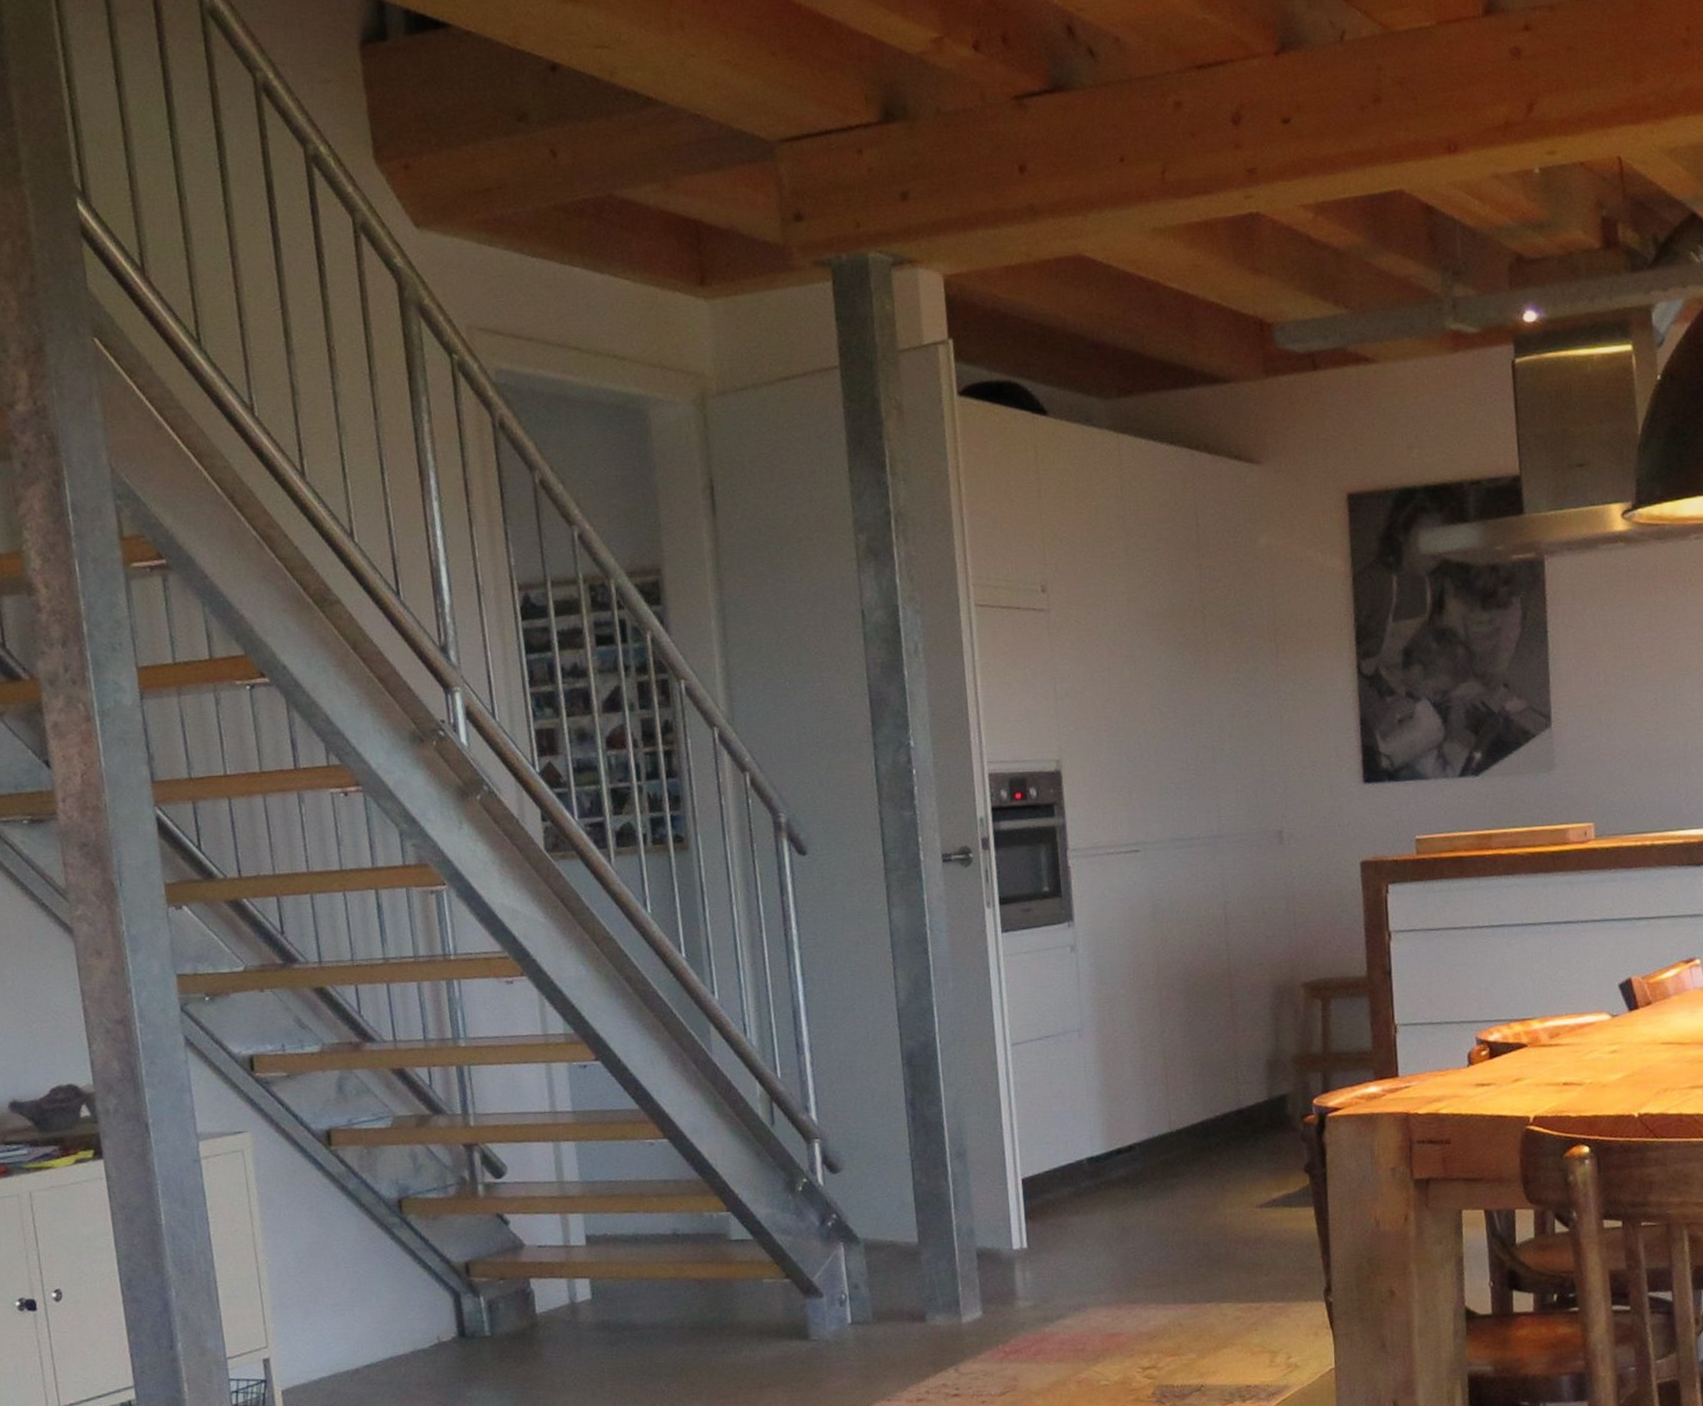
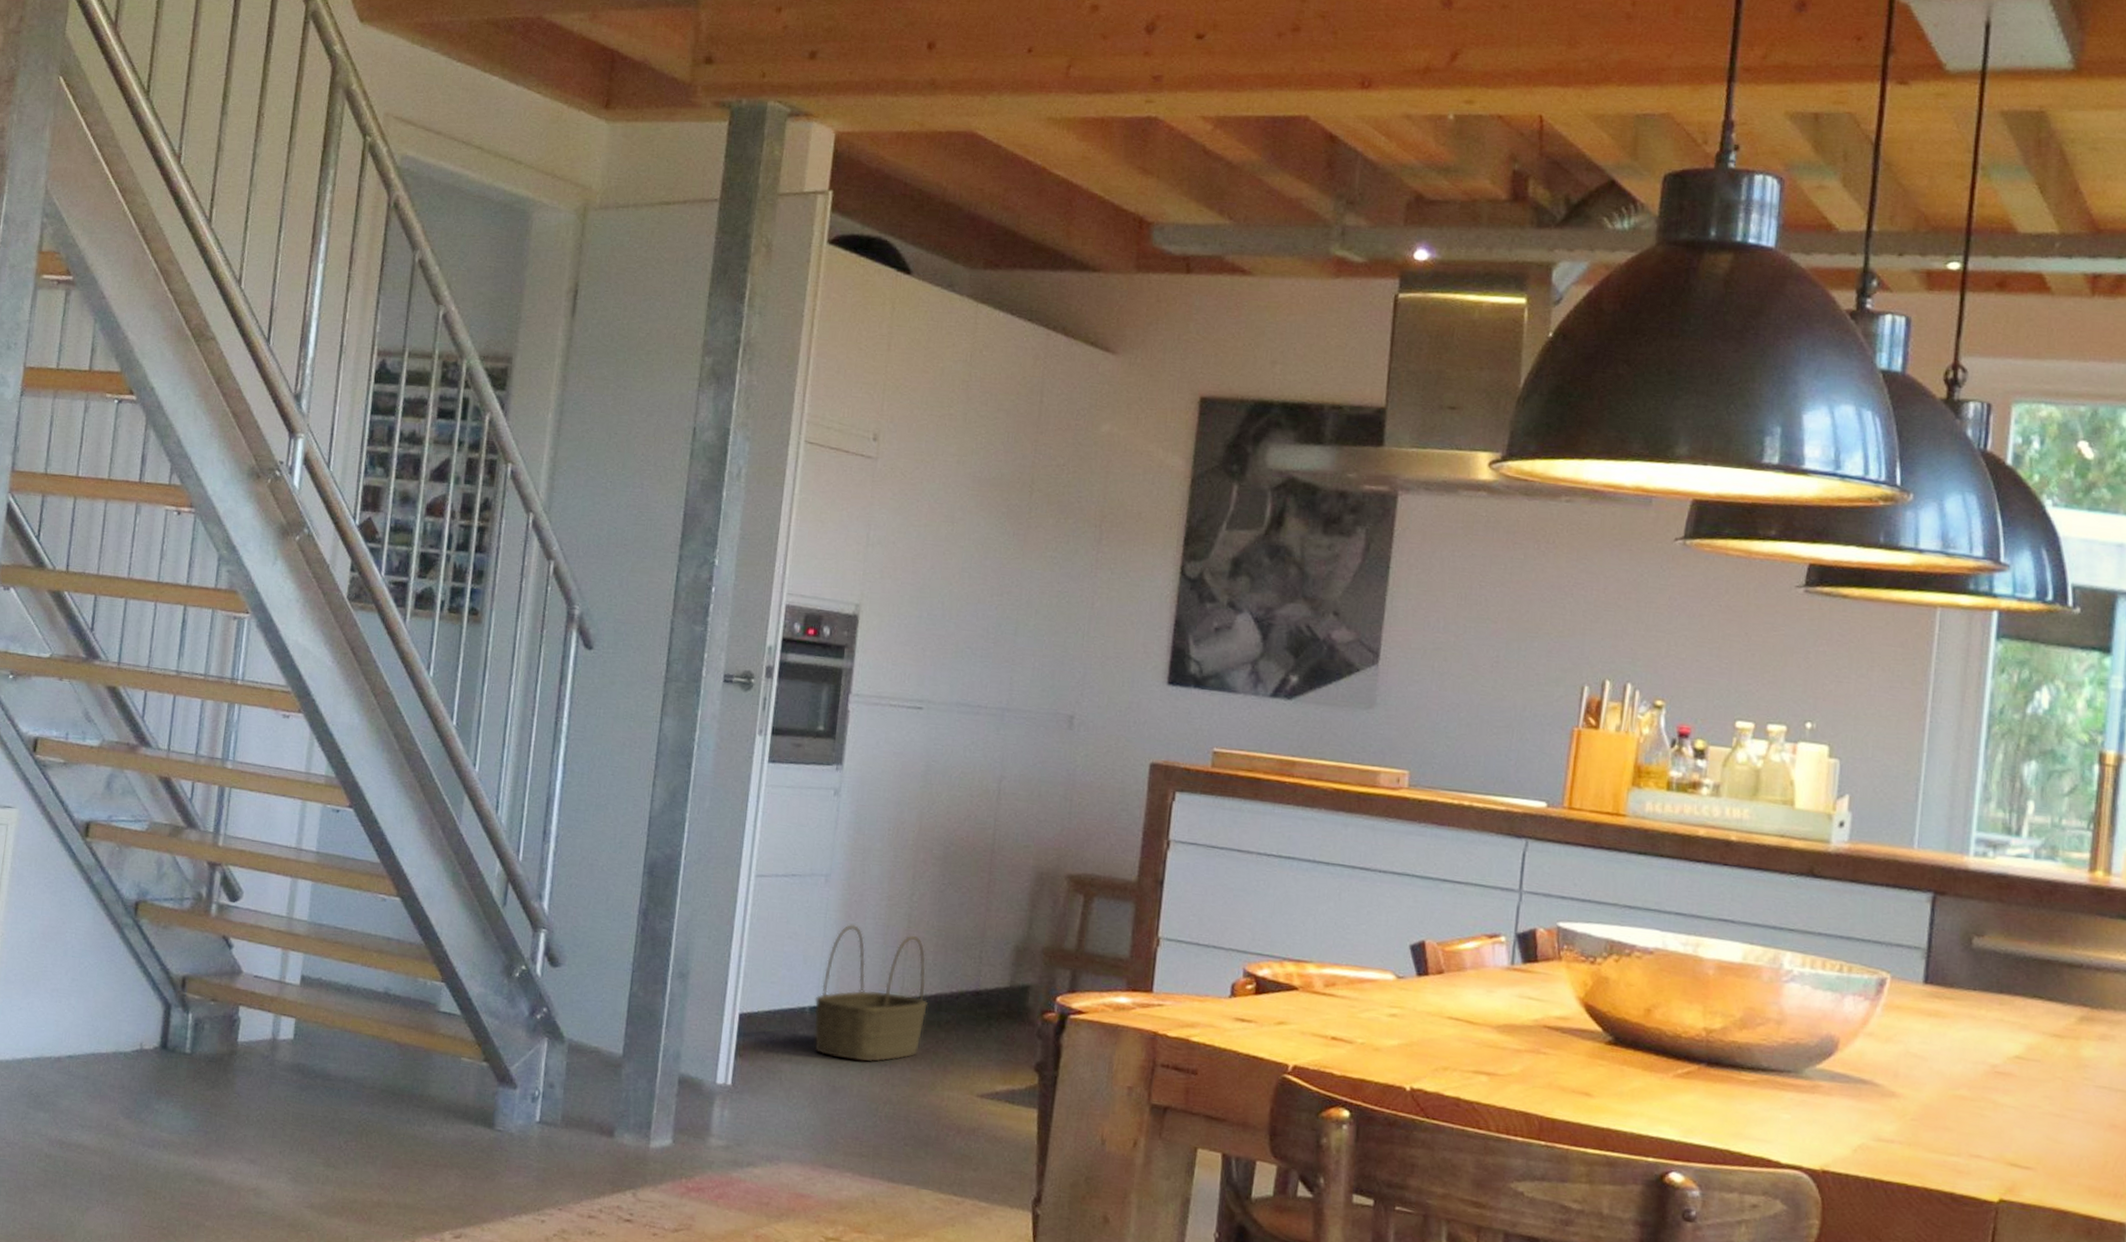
basket: none [1090,1070,1197,1201] -> present [814,924,928,1062]

